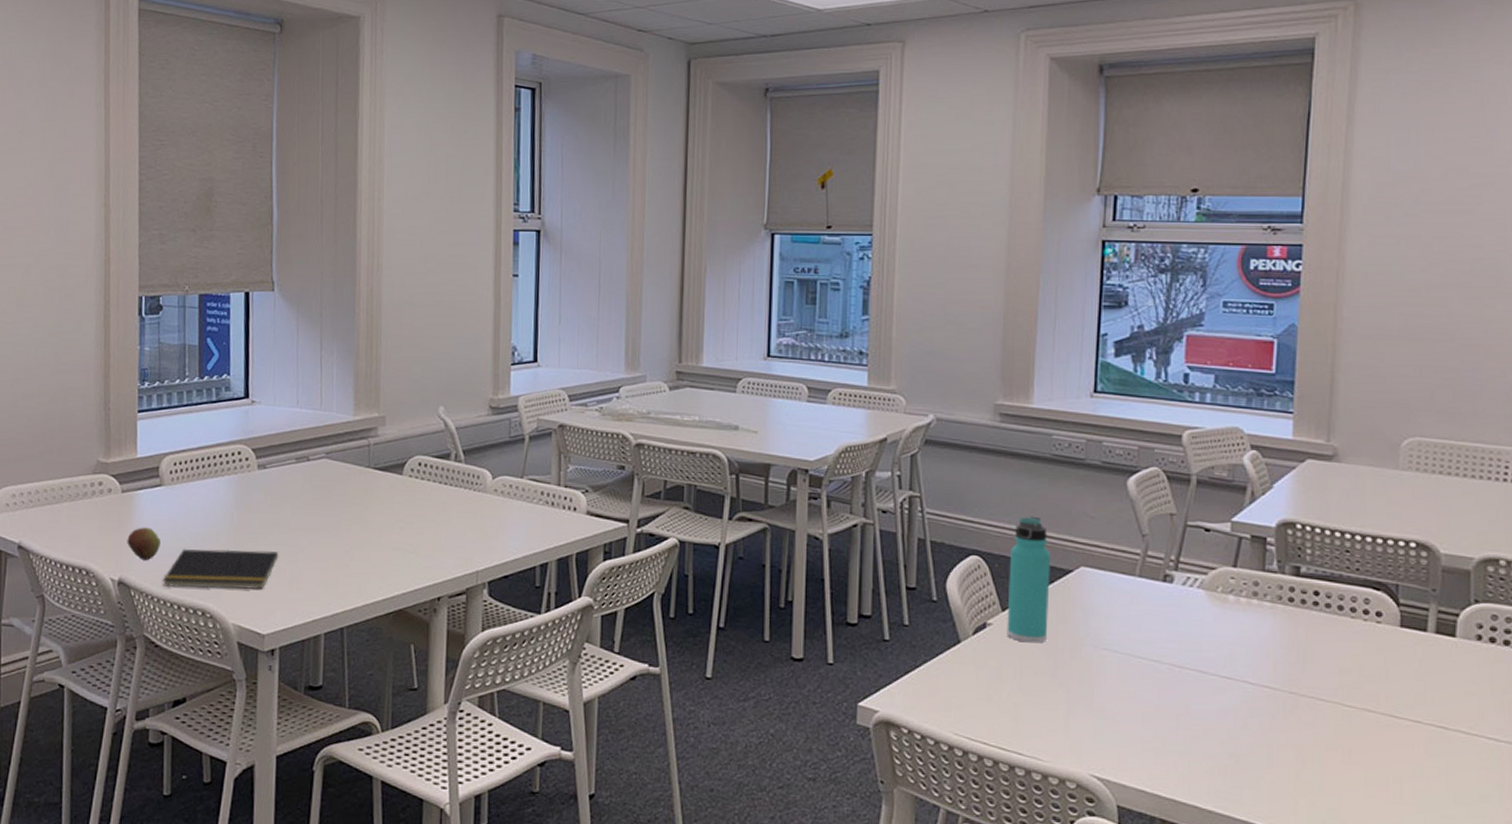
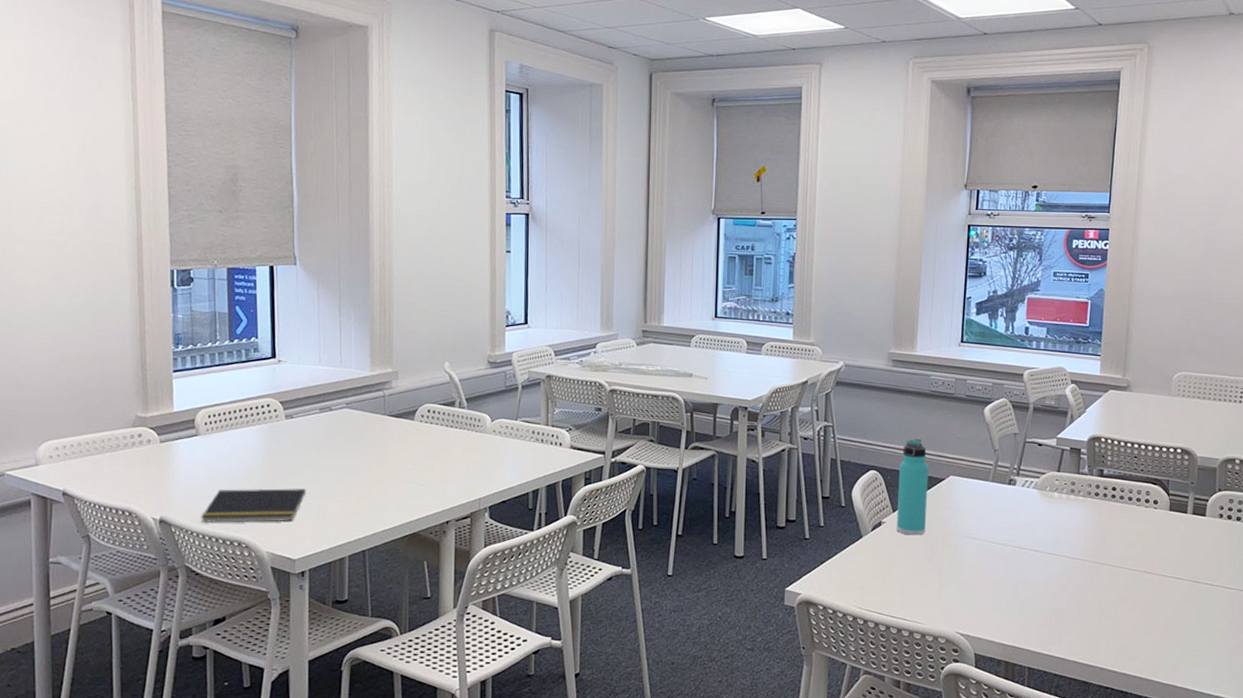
apple: present [127,527,161,561] -> none [166,472,198,502]

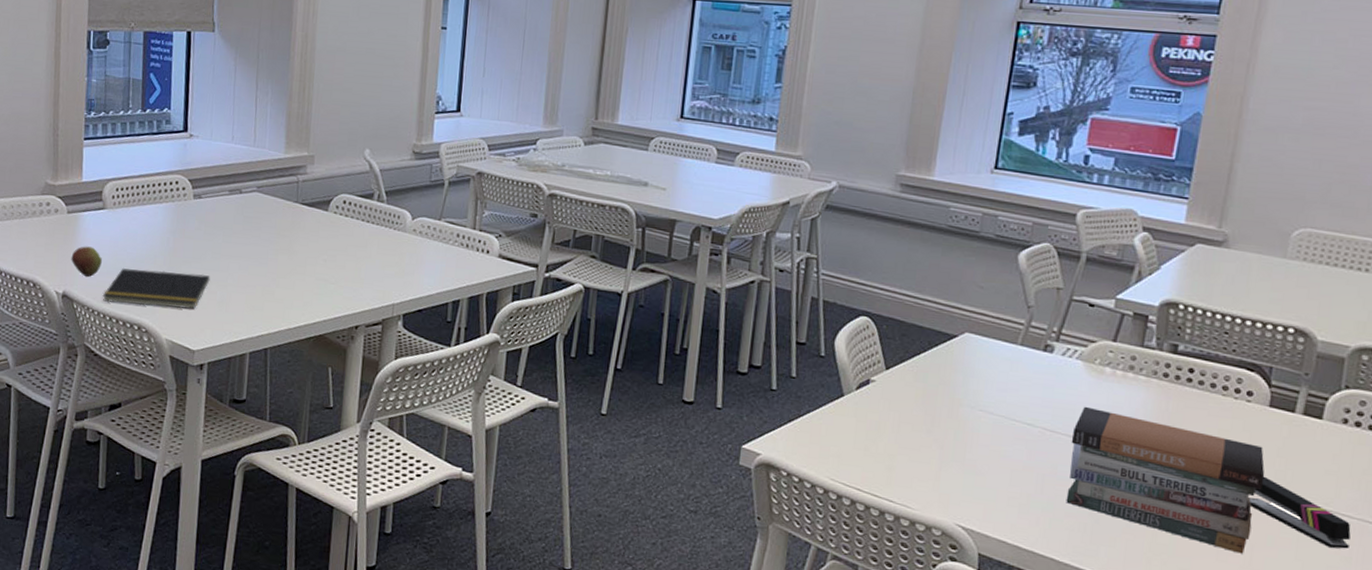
apple: none [166,472,198,502] -> present [71,246,102,278]
thermos bottle: present [896,438,928,535] -> none [888,282,937,401]
book stack: none [1034,525,1171,627] -> present [1066,406,1265,554]
stapler: none [1163,565,1232,615] -> present [1249,476,1351,549]

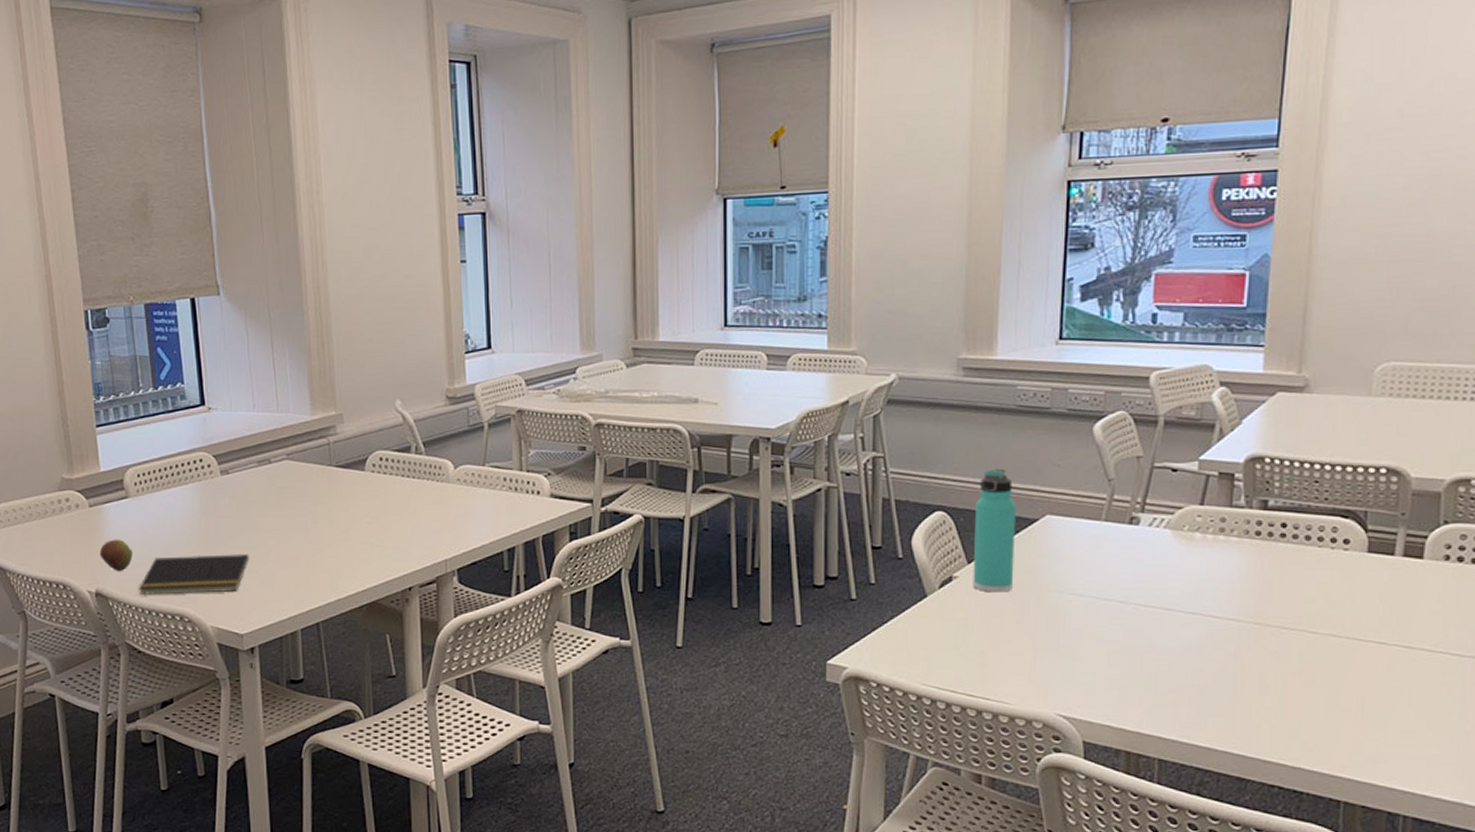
thermos bottle: none [888,282,937,401] -> present [973,468,1016,593]
book stack: present [1066,406,1265,554] -> none [1167,576,1370,707]
stapler: present [1249,476,1351,549] -> none [1356,625,1463,691]

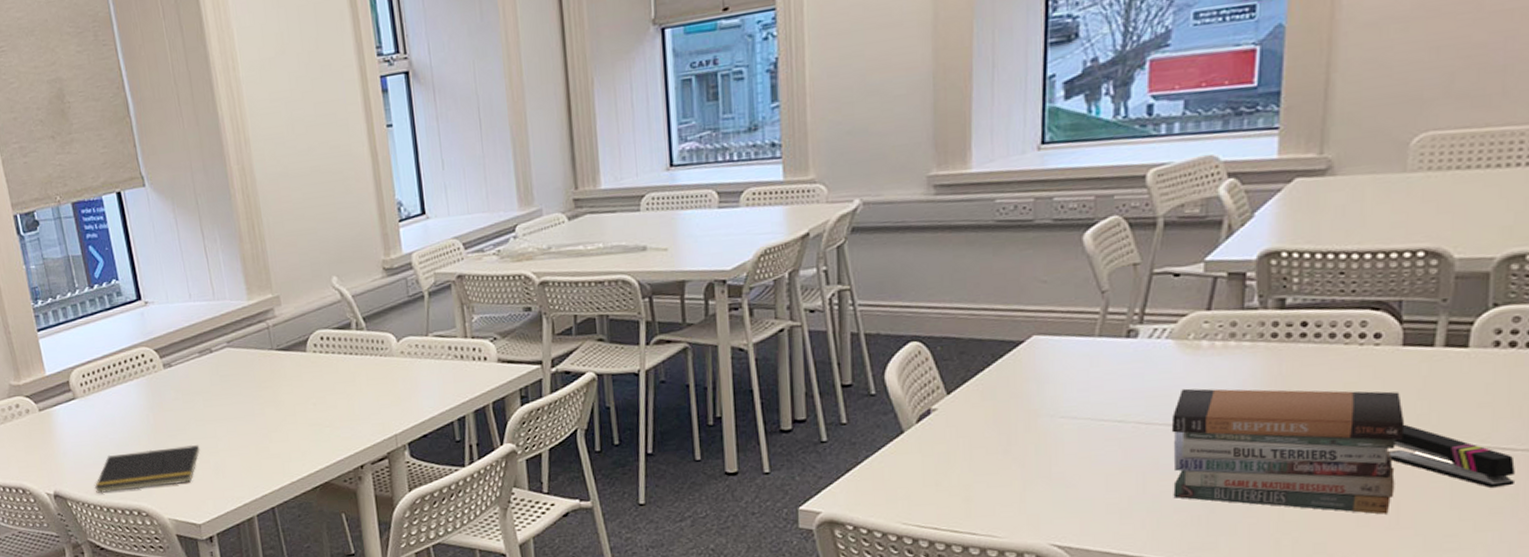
apple: present [99,539,133,572] -> none [53,440,86,473]
thermos bottle: present [973,468,1016,593] -> none [953,290,999,423]
book stack: none [1167,576,1370,707] -> present [1171,388,1405,515]
stapler: none [1356,625,1463,691] -> present [1390,424,1515,489]

